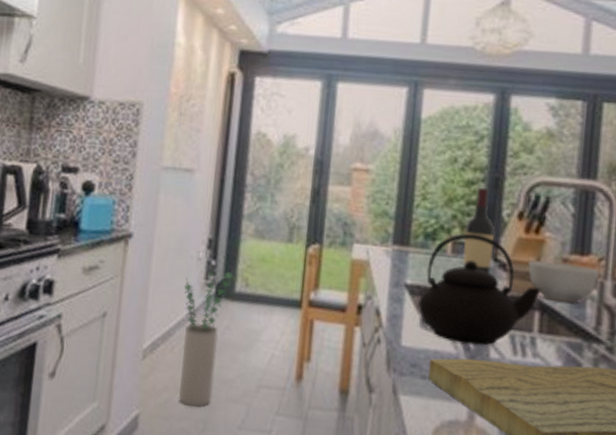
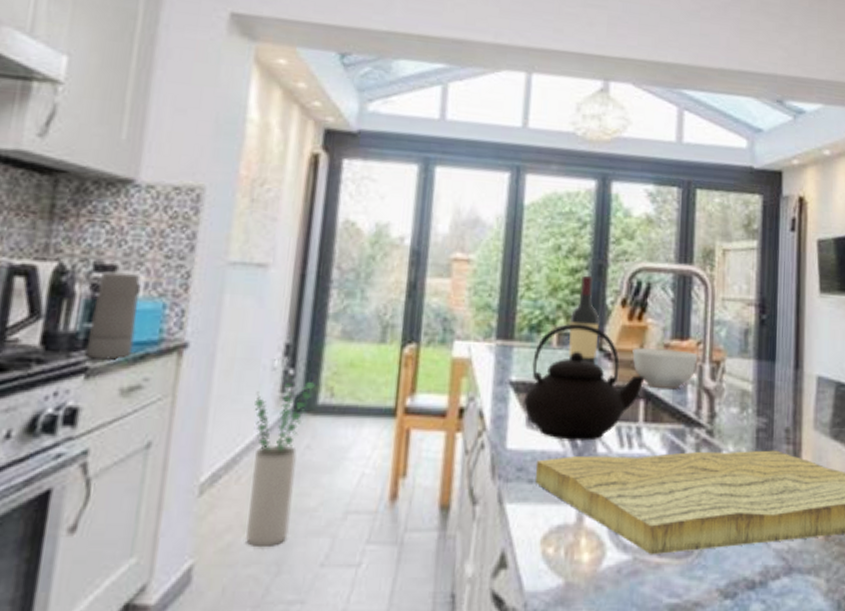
canister: none [57,172,96,245] -> present [85,271,141,361]

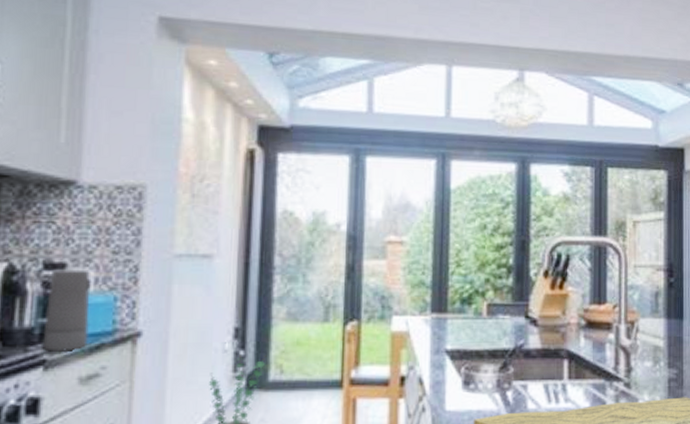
teapot: present [524,323,645,441] -> none [459,294,568,399]
wine bottle: present [568,275,600,365] -> none [497,250,525,331]
bowl: present [632,348,698,388] -> none [556,313,615,348]

